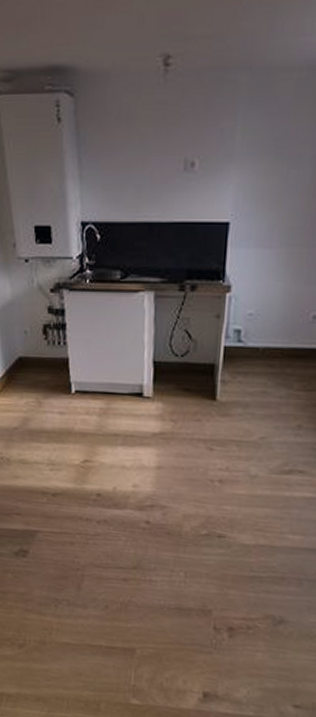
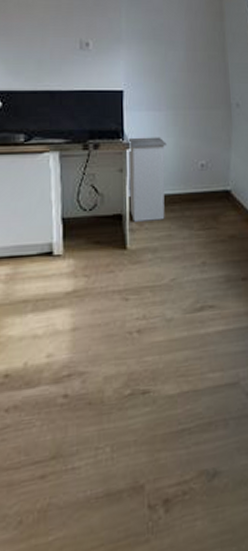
trash can: none [223,279,274,375] -> present [126,137,167,222]

